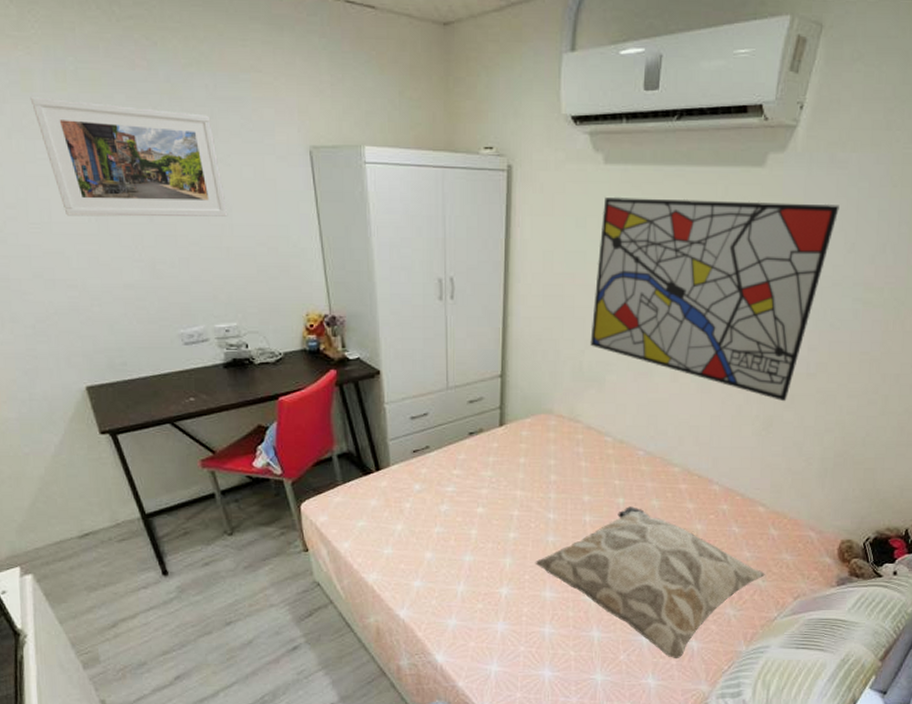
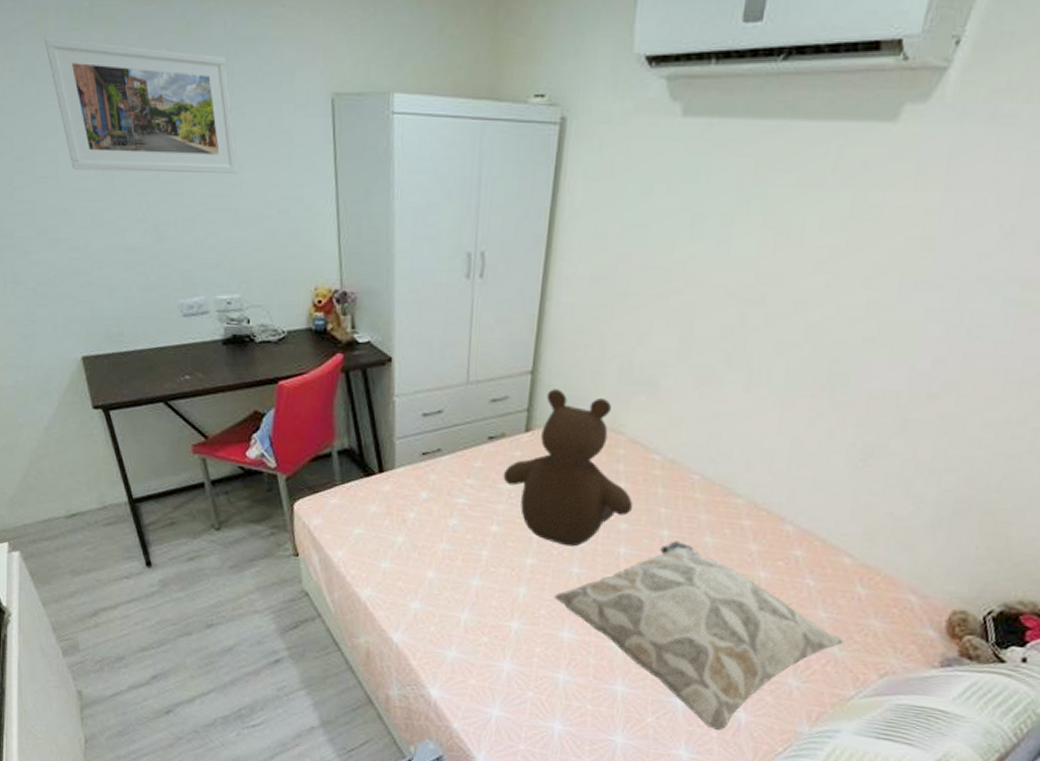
bear: none [484,389,593,519] -> present [503,389,633,547]
wall art: present [590,197,839,402] -> none [644,159,998,428]

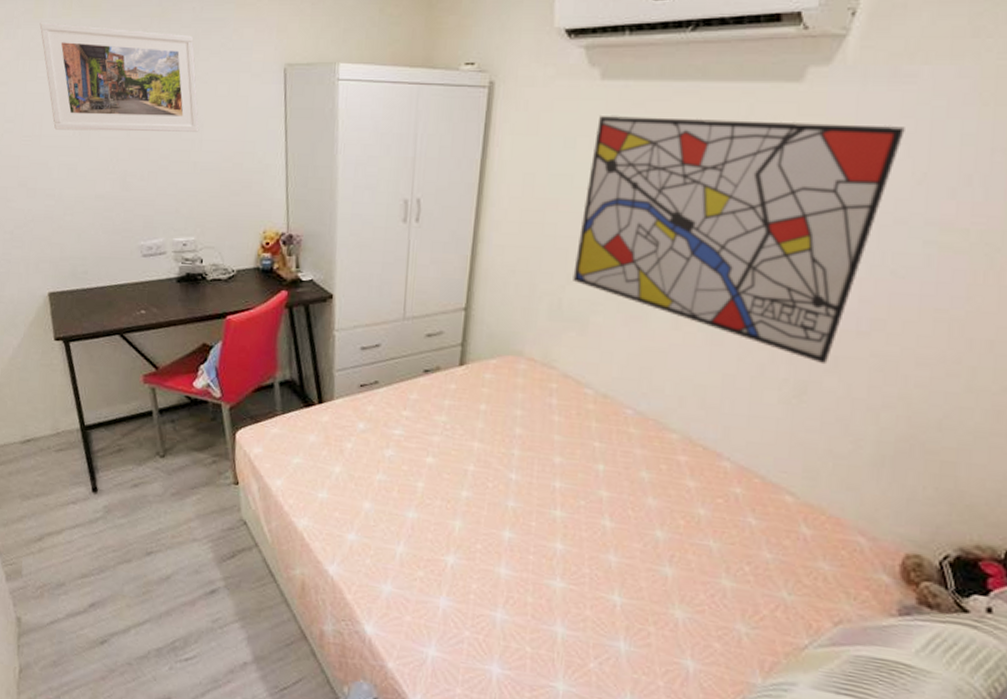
bear: present [503,389,633,547] -> none [438,324,567,480]
decorative pillow: present [553,541,844,732] -> none [489,475,793,680]
wall art: none [644,159,998,428] -> present [573,116,905,365]

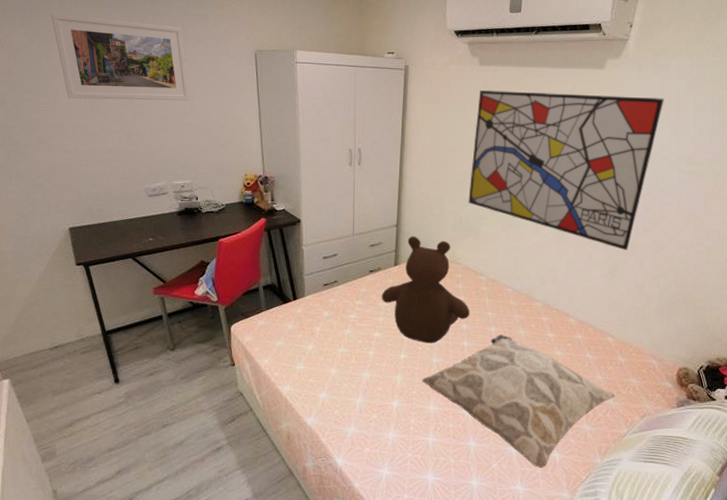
bear: none [438,324,567,480] -> present [381,236,470,344]
decorative pillow: none [489,475,793,680] -> present [421,334,615,469]

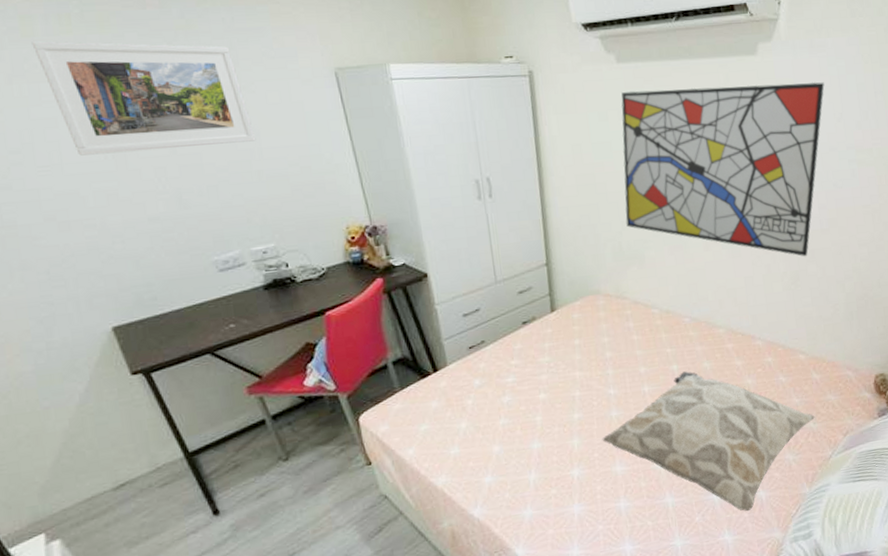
bear: present [381,236,470,344] -> none [540,273,647,397]

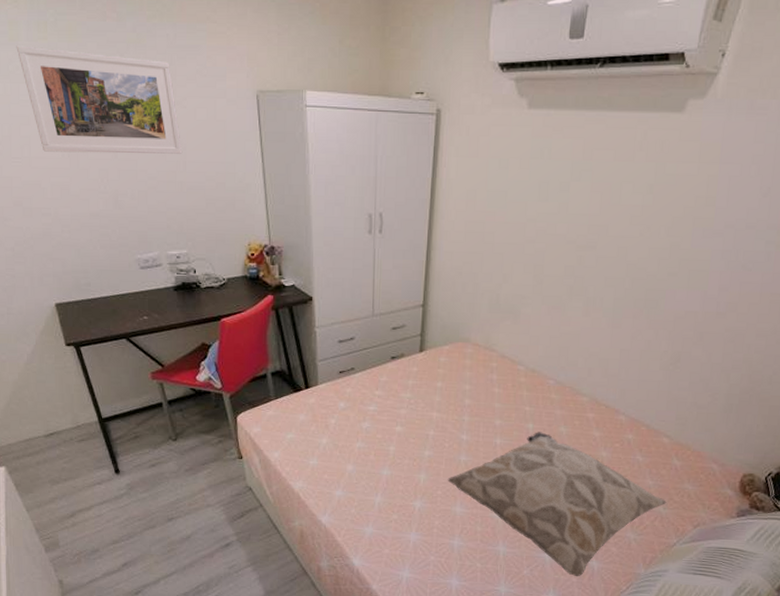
wall art: present [621,82,825,257] -> none [507,140,757,339]

